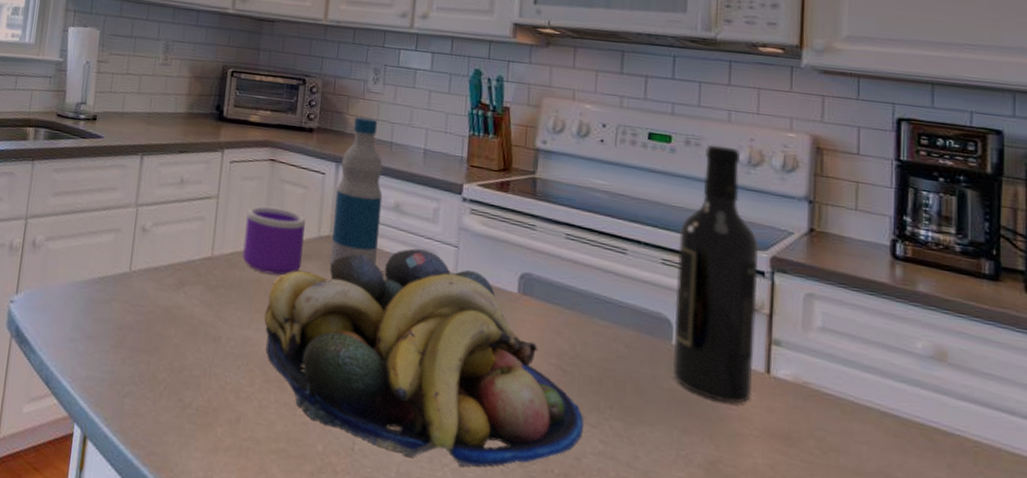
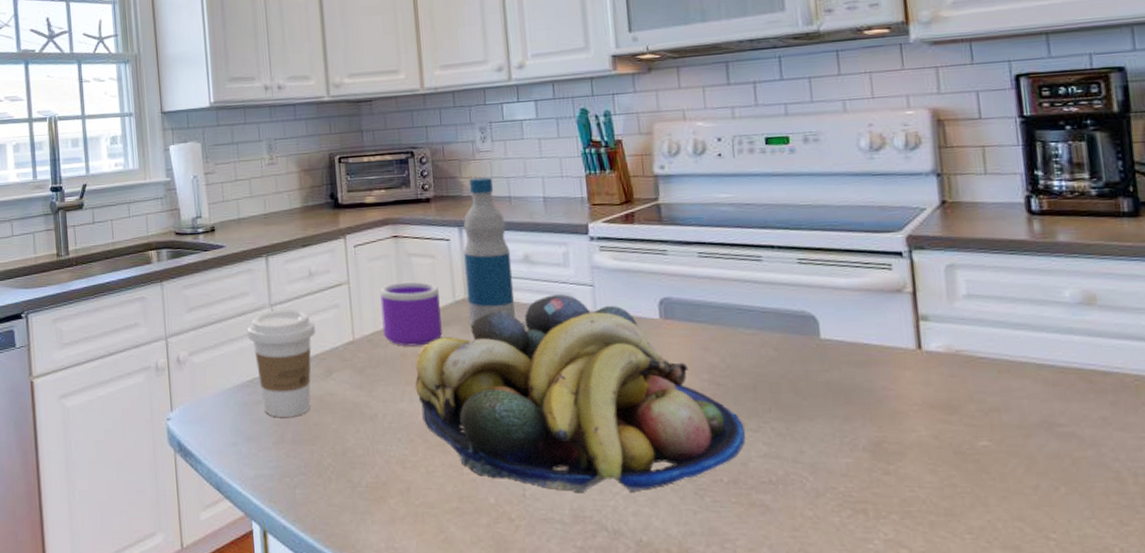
coffee cup: none [108,210,177,324] -> present [247,309,315,418]
wine bottle: present [673,144,759,404] -> none [811,136,906,385]

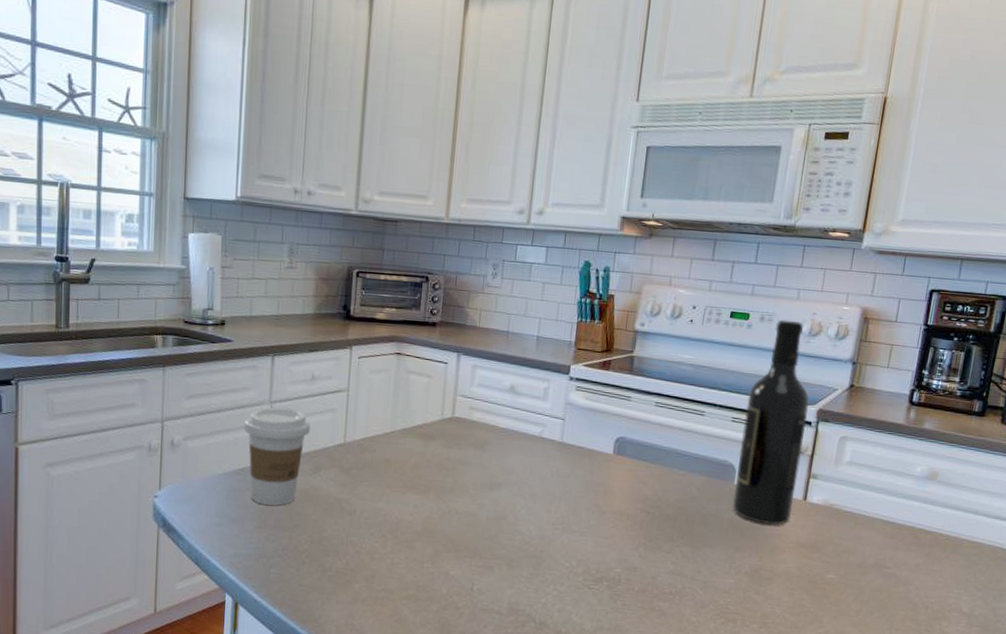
mug: present [380,281,442,346] -> none [373,395,430,455]
fruit bowl: present [414,294,745,494] -> none [393,423,660,593]
bottle: present [463,177,515,325] -> none [452,310,500,442]
wine bottle: none [811,136,906,385] -> present [733,319,810,526]

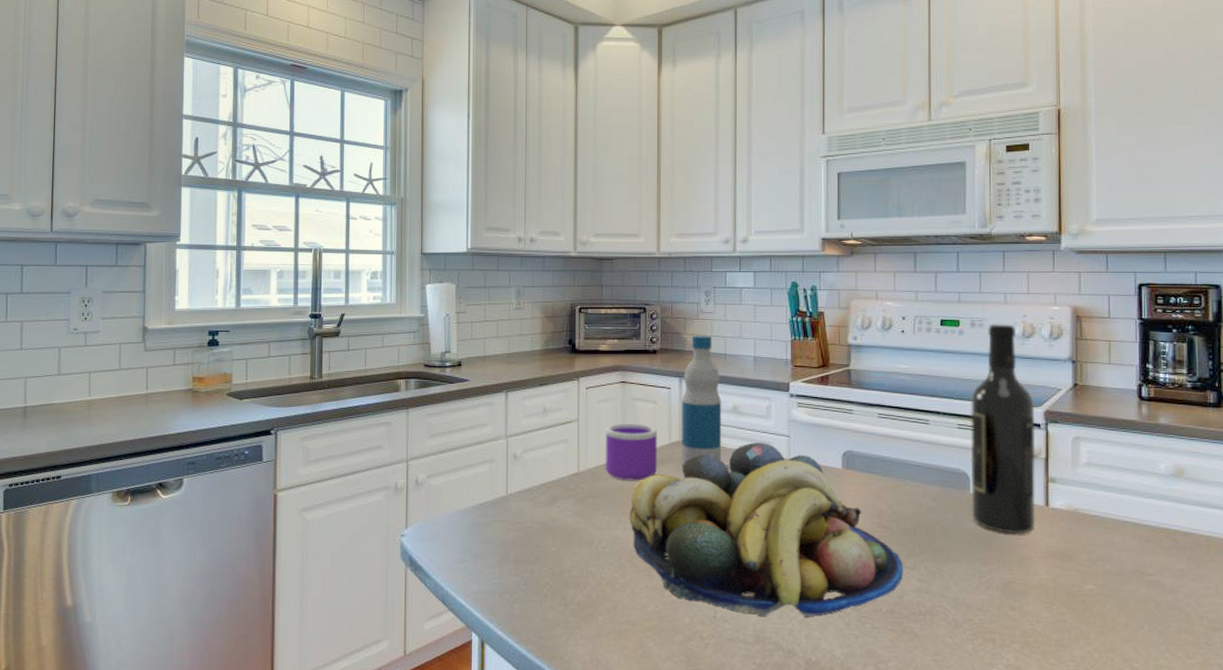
coffee cup: present [244,407,310,506] -> none [483,441,545,540]
mug: none [373,395,430,455] -> present [605,423,657,481]
fruit bowl: none [393,423,660,593] -> present [628,442,903,617]
bottle: none [452,310,500,442] -> present [682,335,722,465]

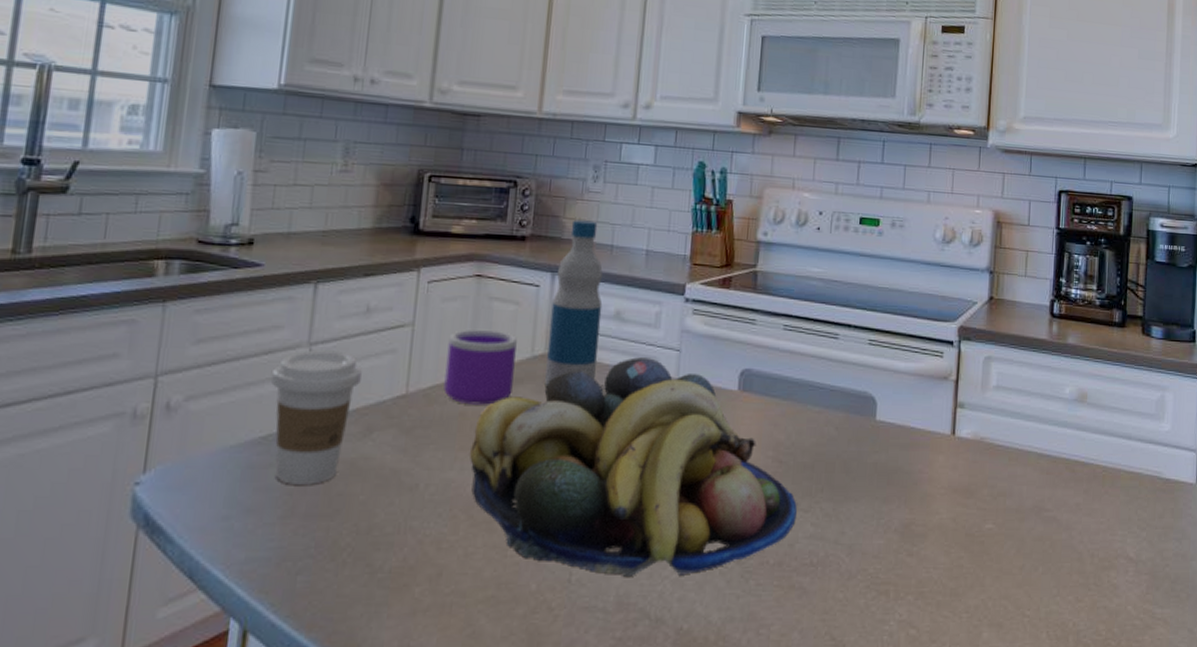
coffee cup: none [483,441,545,540] -> present [271,350,362,486]
wine bottle: present [970,324,1036,535] -> none [876,225,950,468]

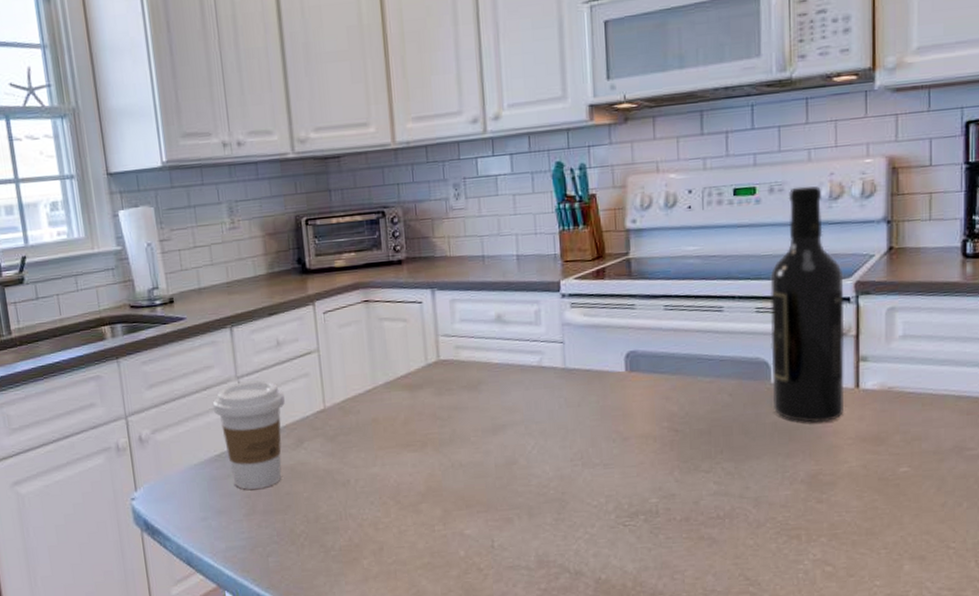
mug: present [444,328,517,405] -> none [351,346,414,412]
fruit bowl: present [469,357,797,578] -> none [387,352,698,541]
bottle: present [545,220,603,385] -> none [436,236,487,388]
wine bottle: none [876,225,950,468] -> present [770,186,845,423]

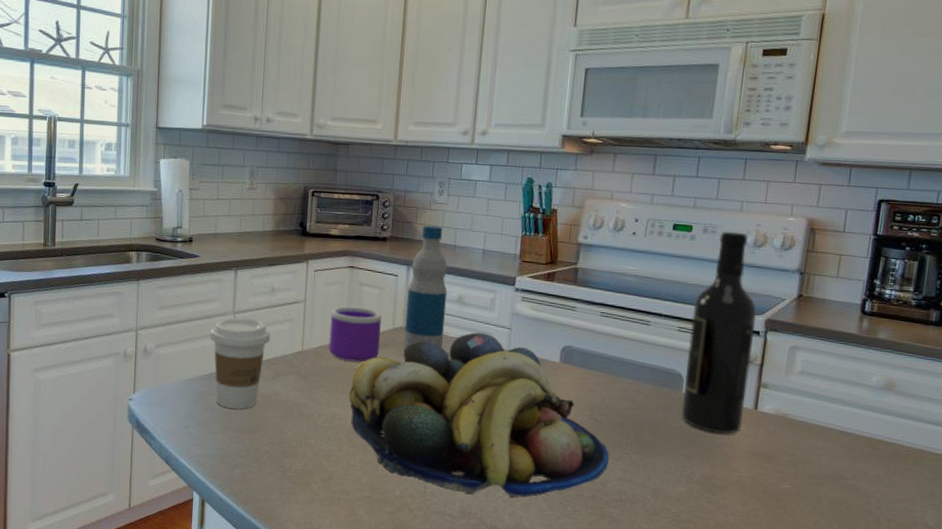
mug: none [351,346,414,412] -> present [328,306,382,362]
fruit bowl: none [387,352,698,541] -> present [348,332,609,498]
bottle: none [436,236,487,388] -> present [403,225,448,350]

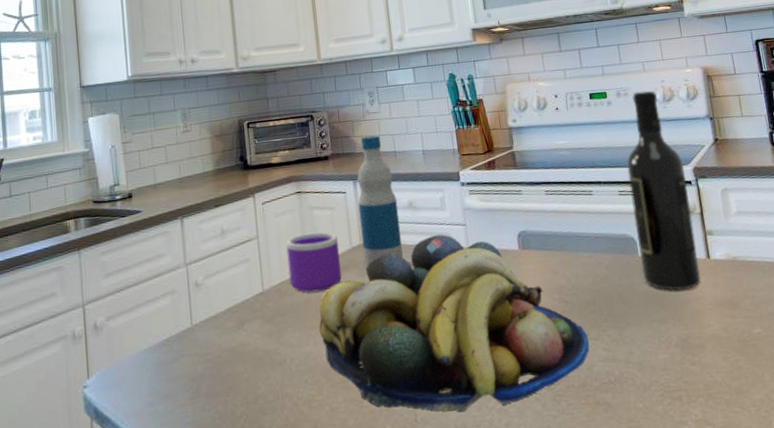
coffee cup: present [210,317,270,410] -> none [163,266,228,373]

